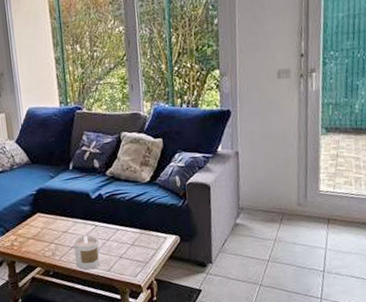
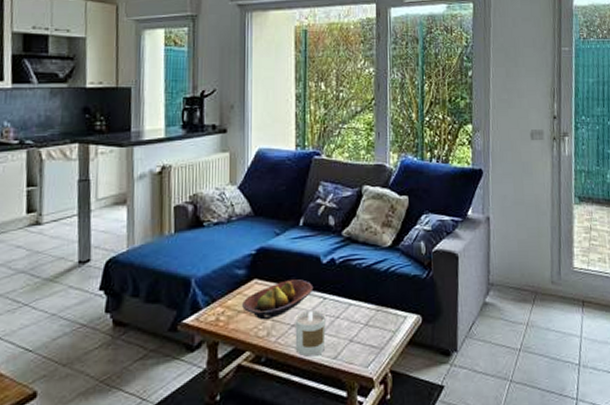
fruit bowl: none [30,212,86,244] -> present [242,279,314,320]

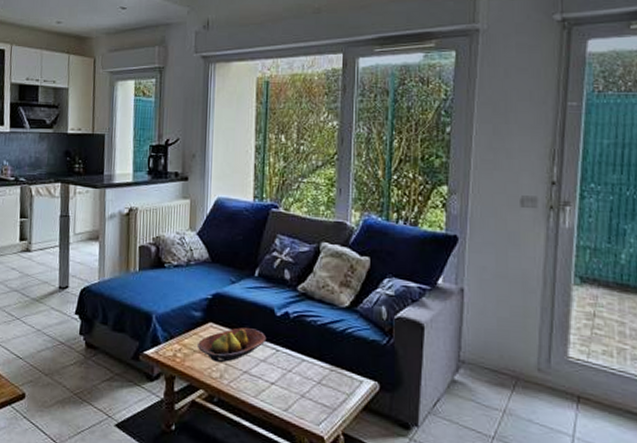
candle: present [295,309,326,357] -> none [246,359,278,405]

